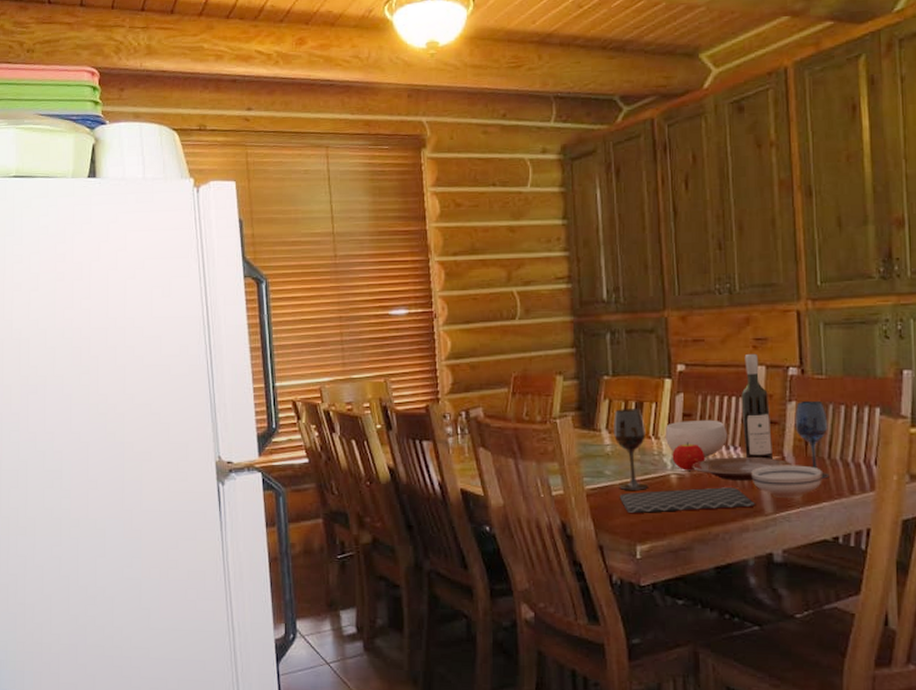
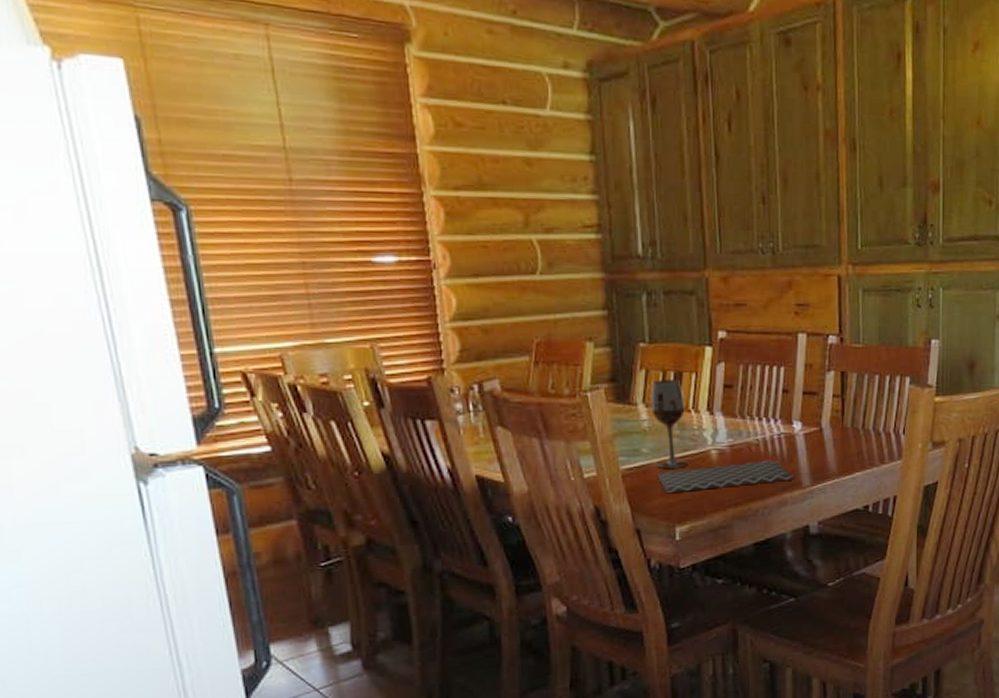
bowl: present [666,419,728,457] -> none [706,391,768,431]
fruit: present [672,441,706,471] -> none [712,414,746,445]
plate: present [692,457,793,481] -> none [732,429,830,454]
bottle: present [741,353,774,459] -> none [782,320,812,431]
bowl: present [751,465,822,498] -> none [790,436,856,470]
wineglass: present [794,400,830,479] -> none [833,370,863,449]

